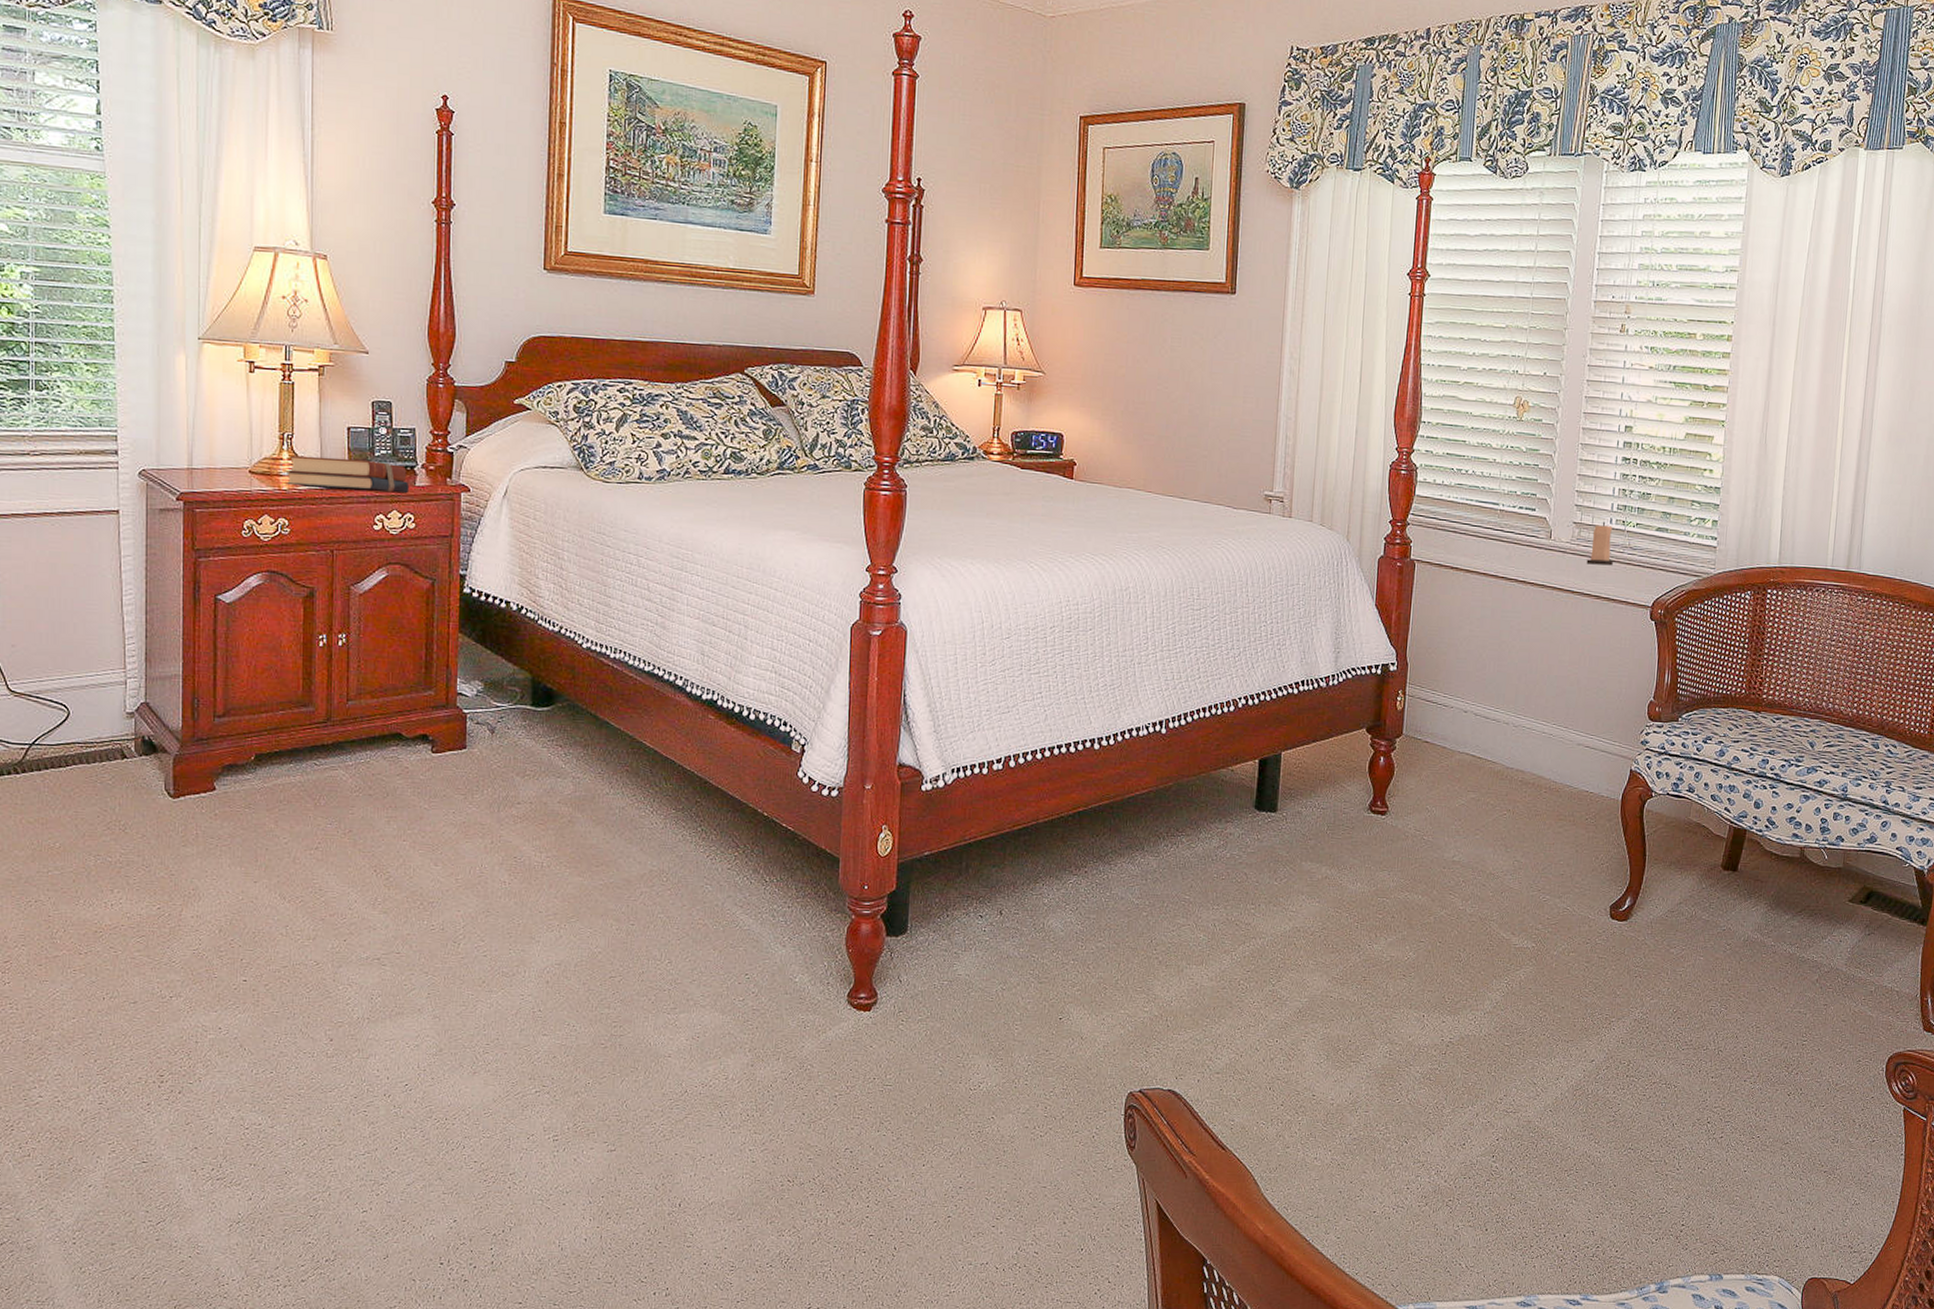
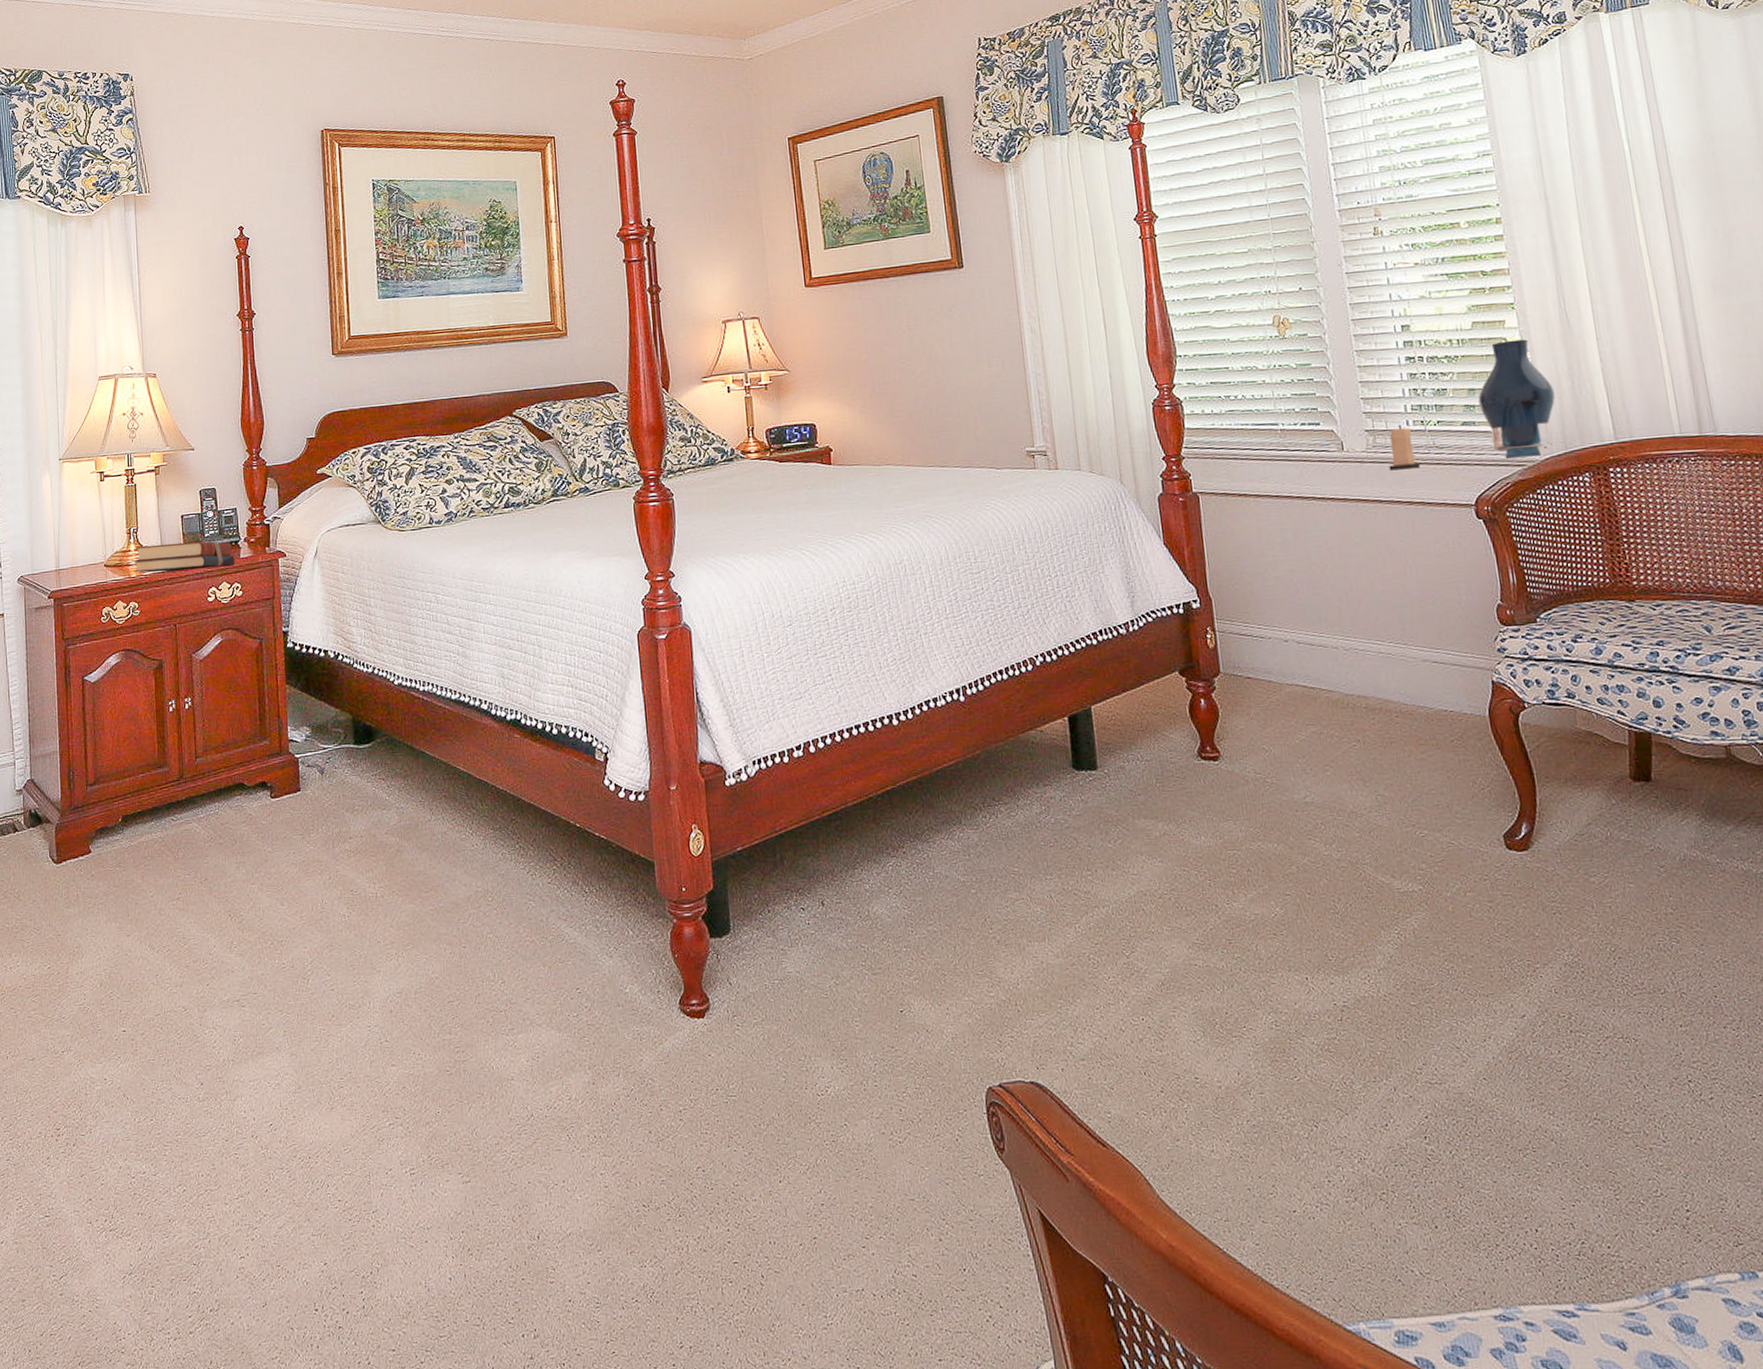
vase: none [1674,456,1740,570] -> present [1478,339,1556,460]

